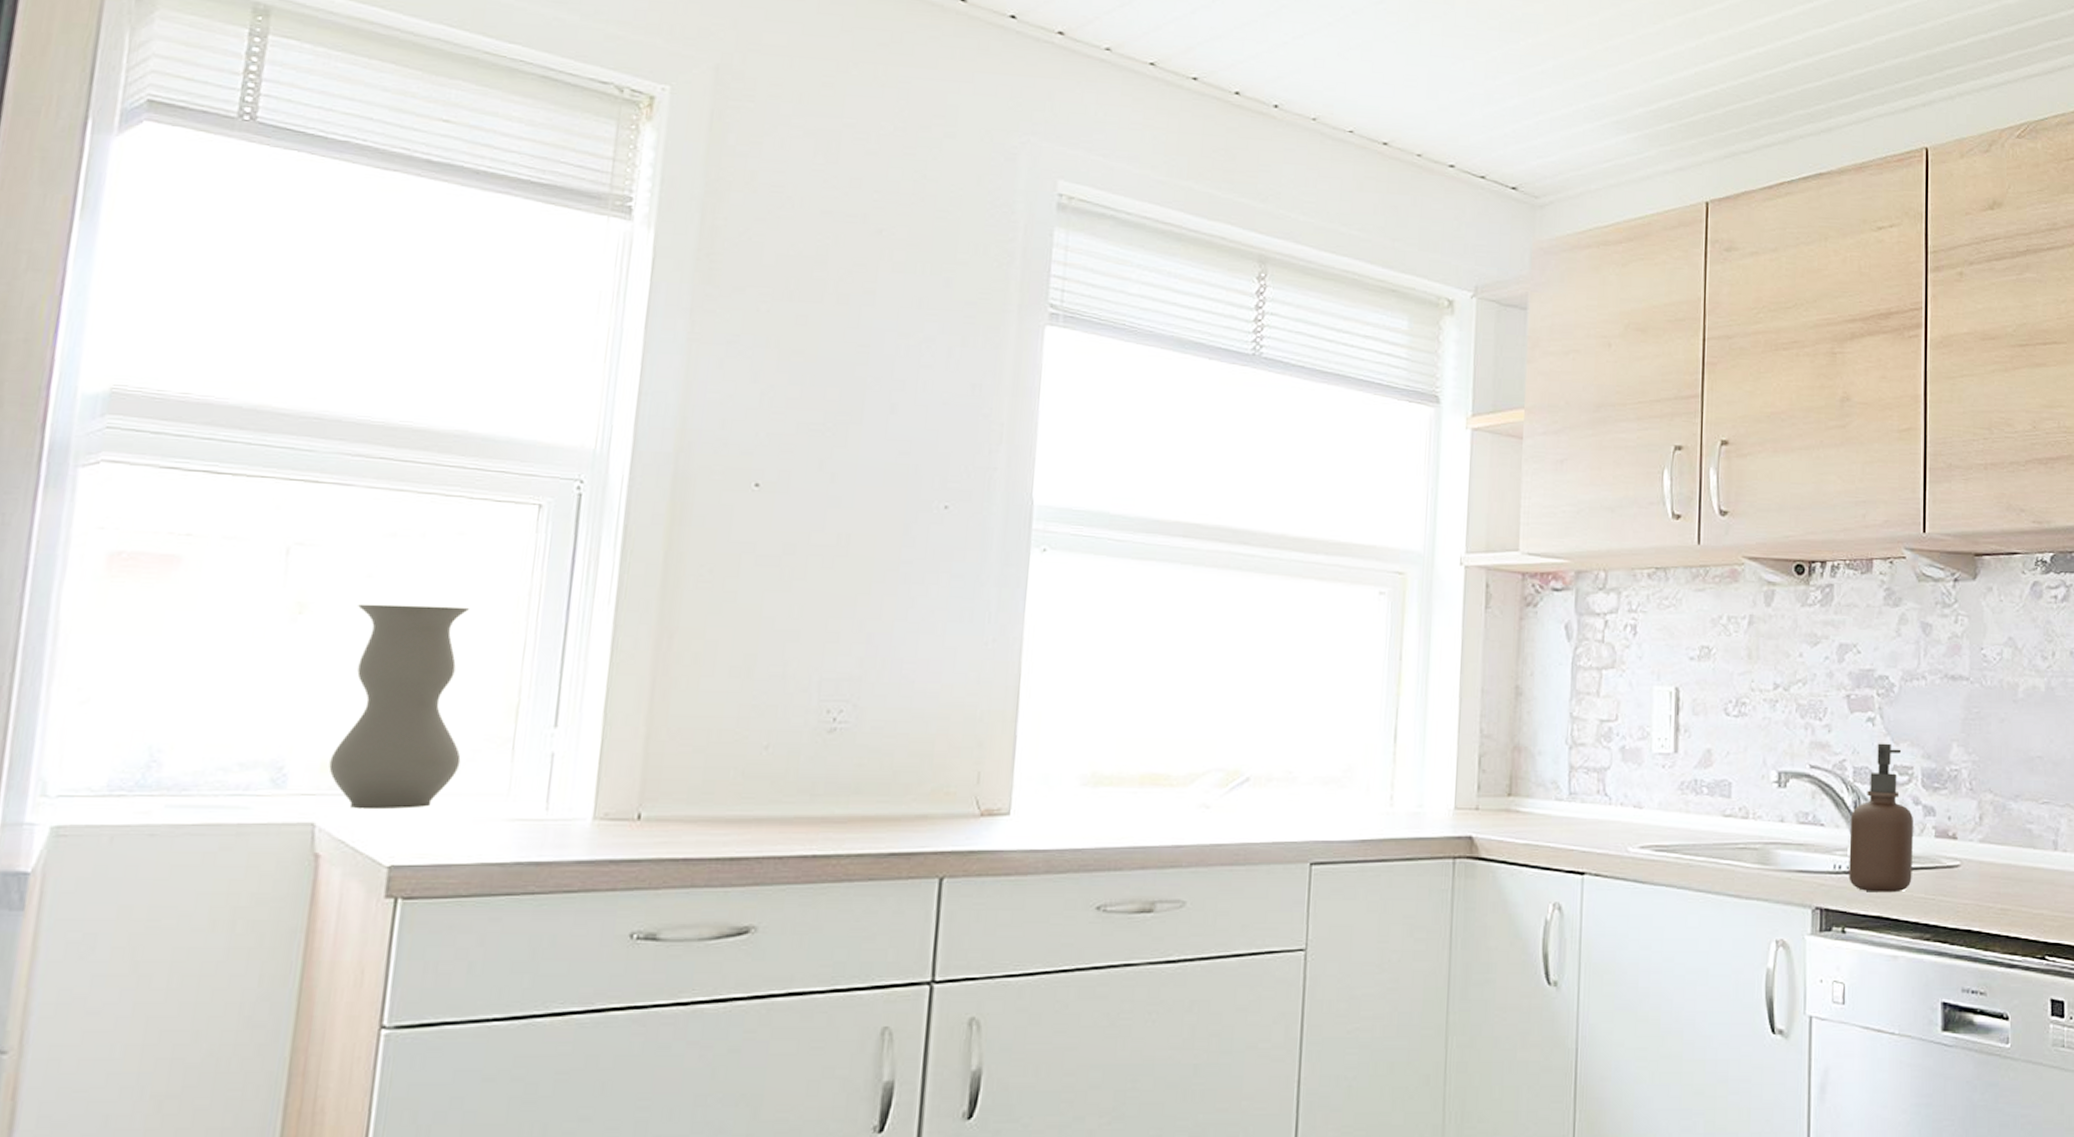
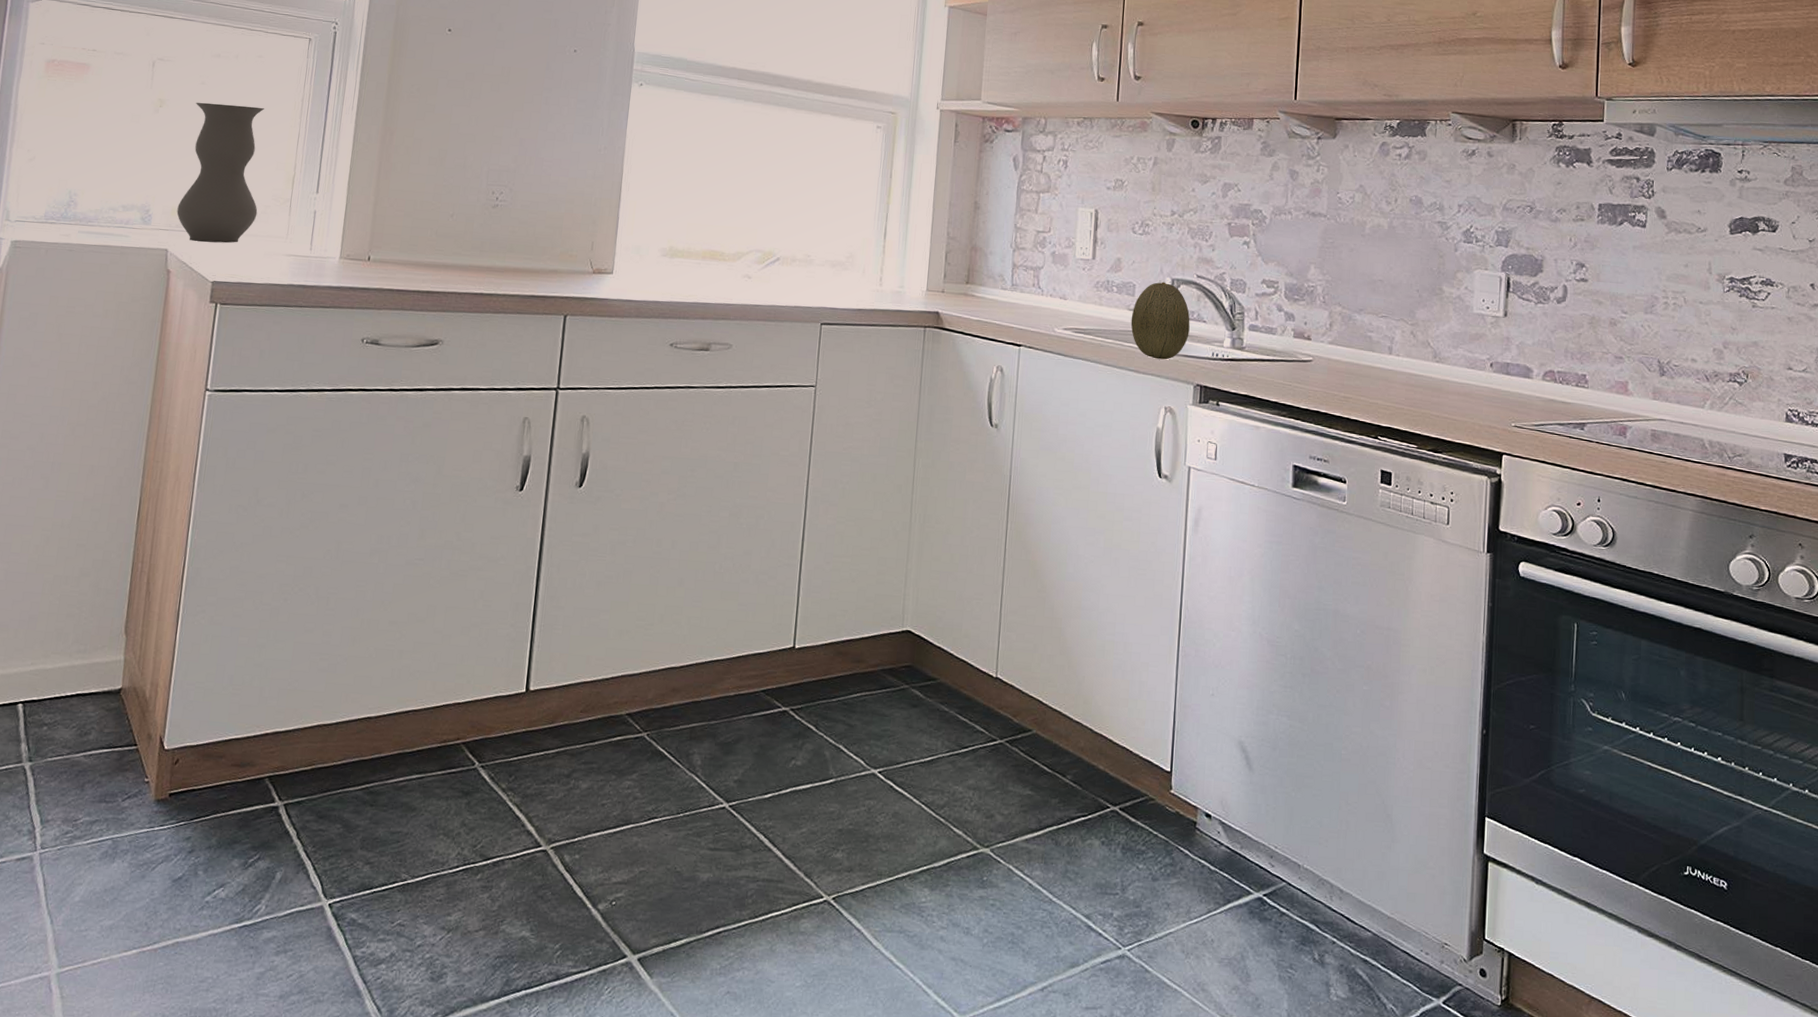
fruit: none [1727,776,1804,878] -> present [1130,282,1190,360]
soap dispenser: present [1849,743,1914,893] -> none [1223,261,1278,378]

